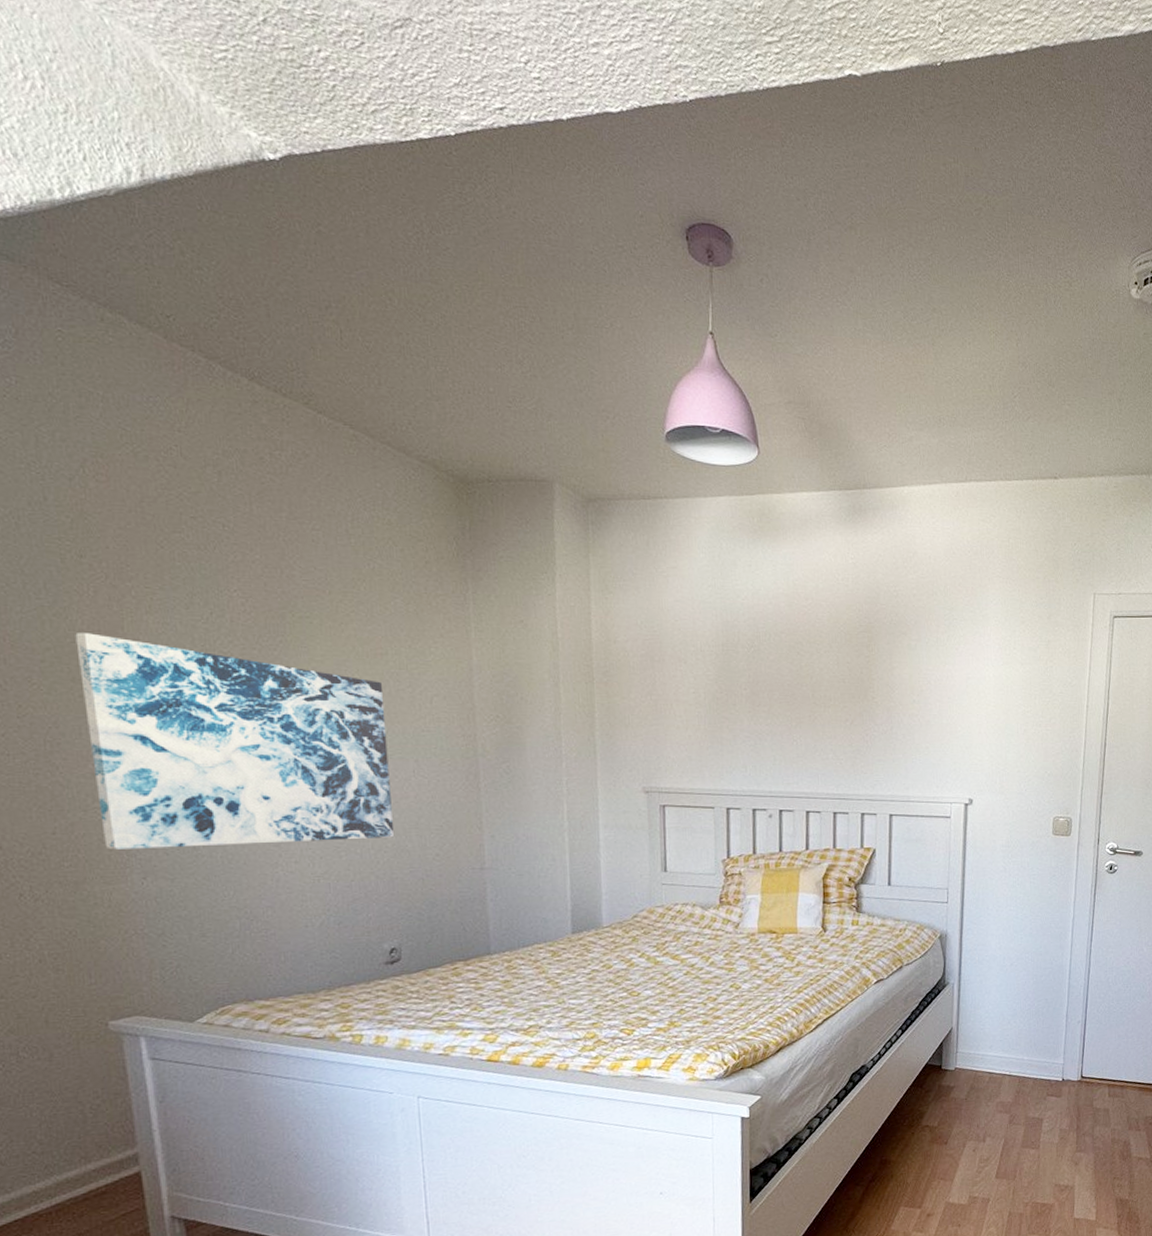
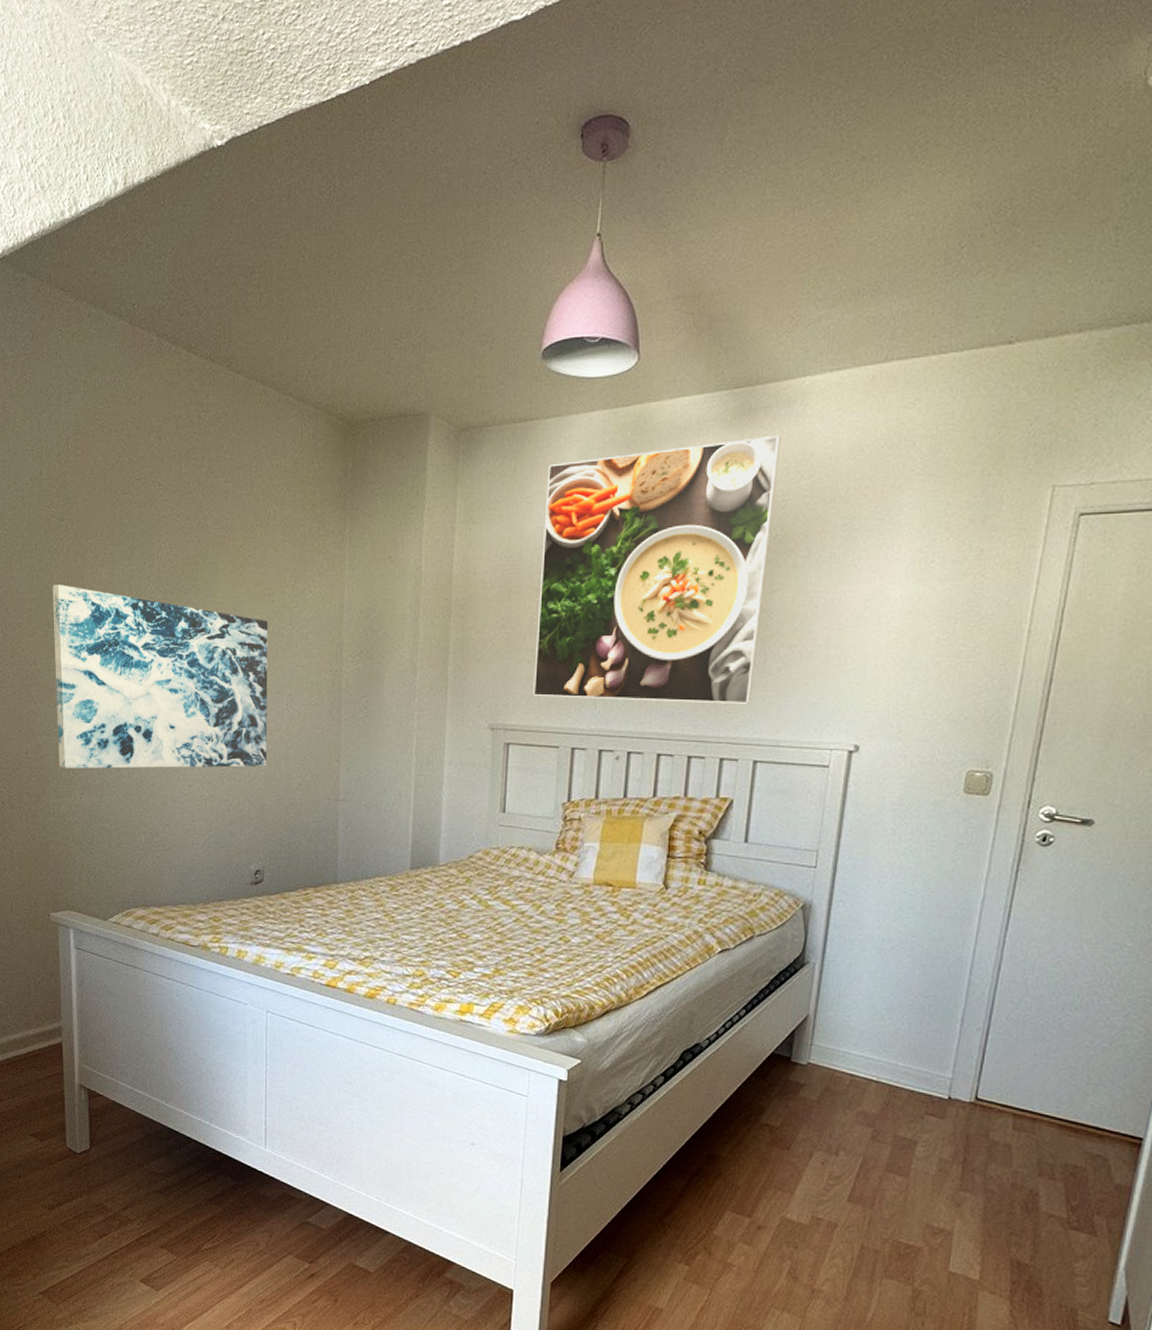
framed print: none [681,534,889,766] -> present [533,436,781,705]

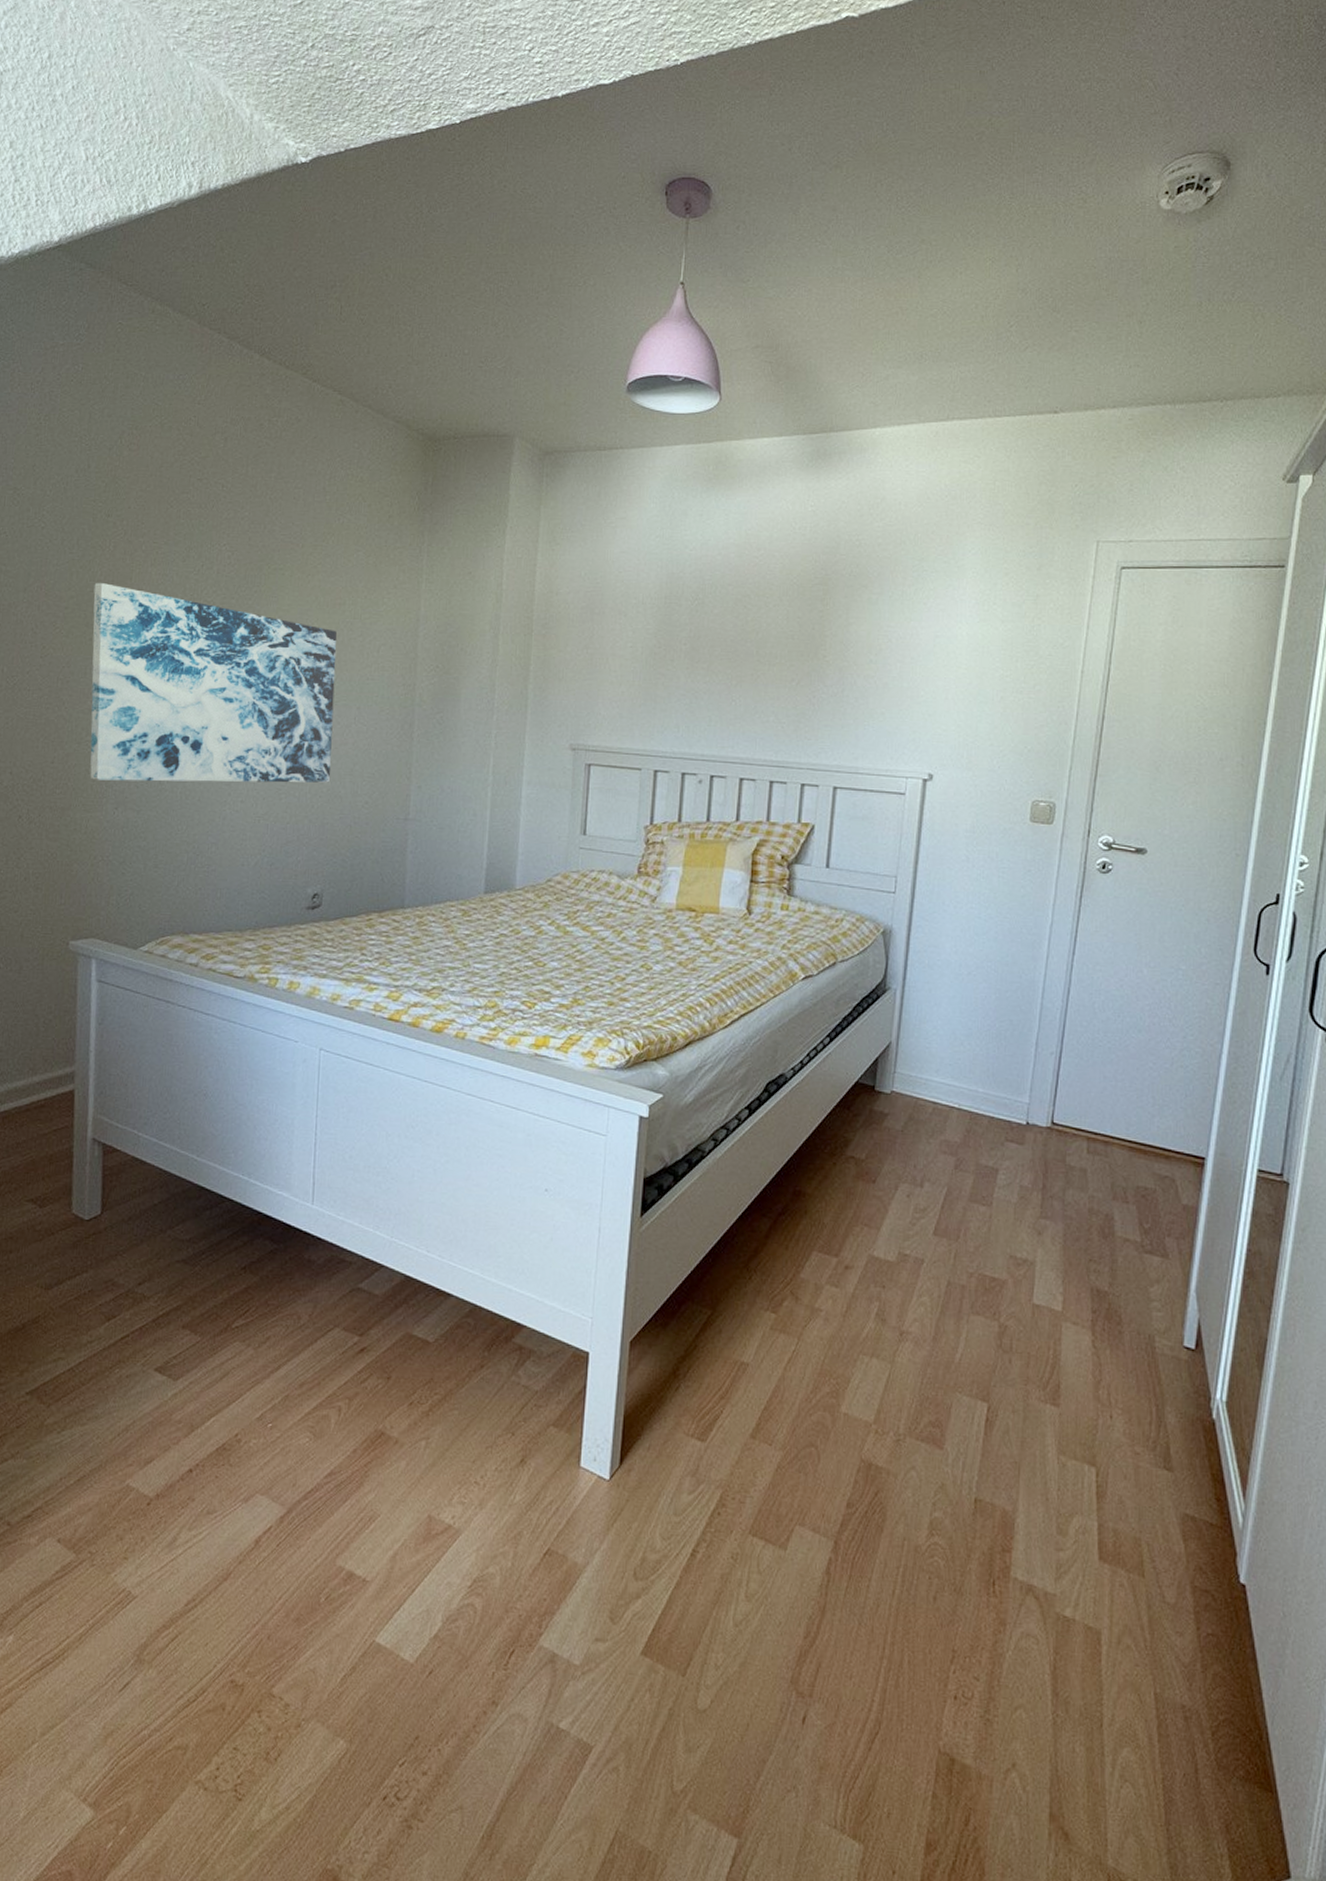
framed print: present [533,436,781,705] -> none [616,480,854,733]

